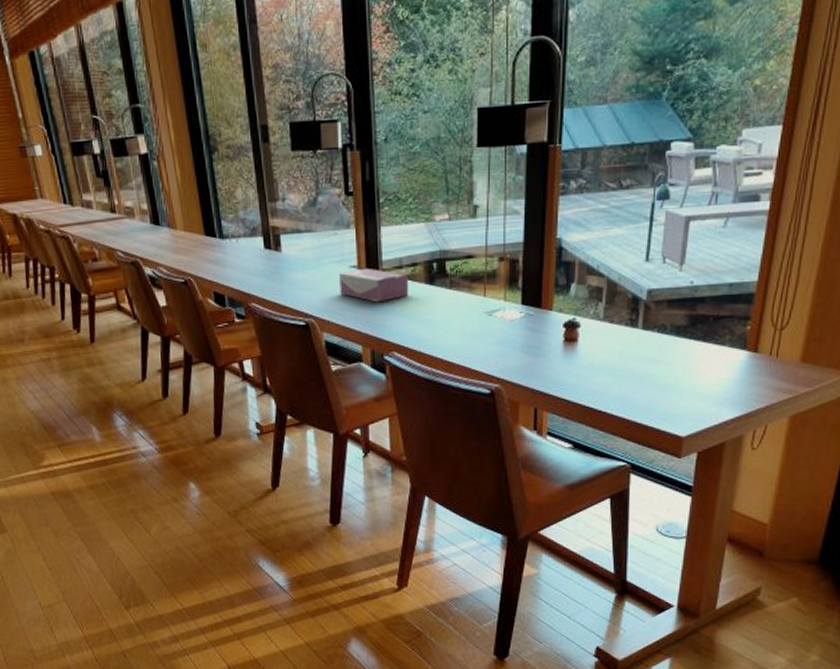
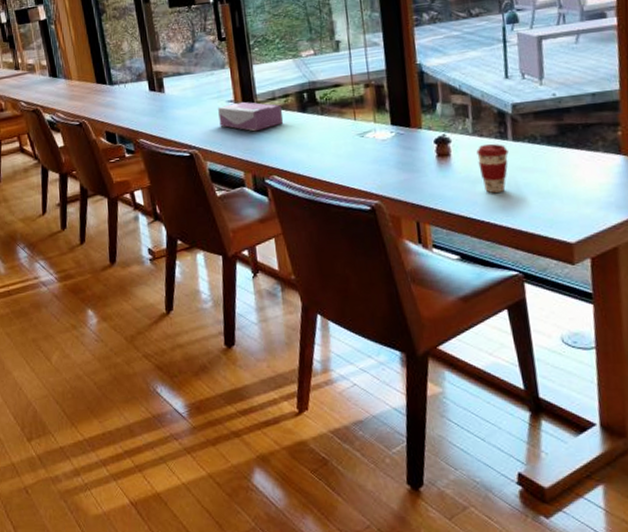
coffee cup: none [604,330,636,384] -> present [476,143,509,194]

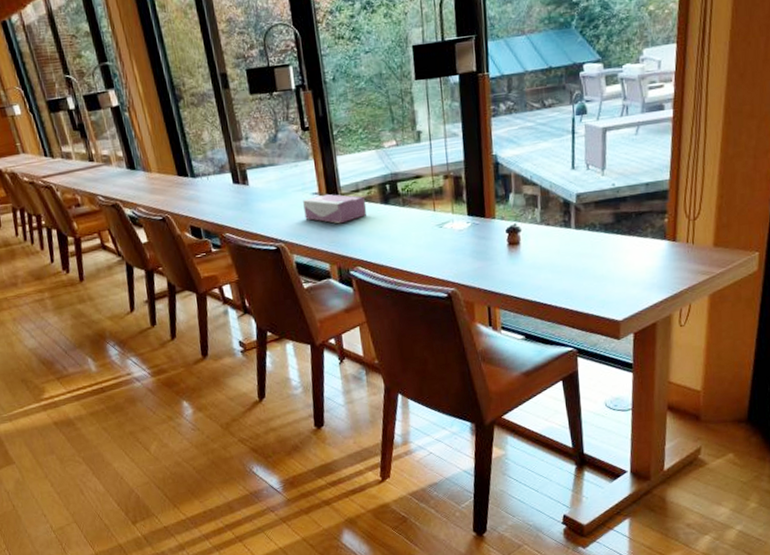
coffee cup: present [476,143,509,194] -> none [543,232,571,279]

